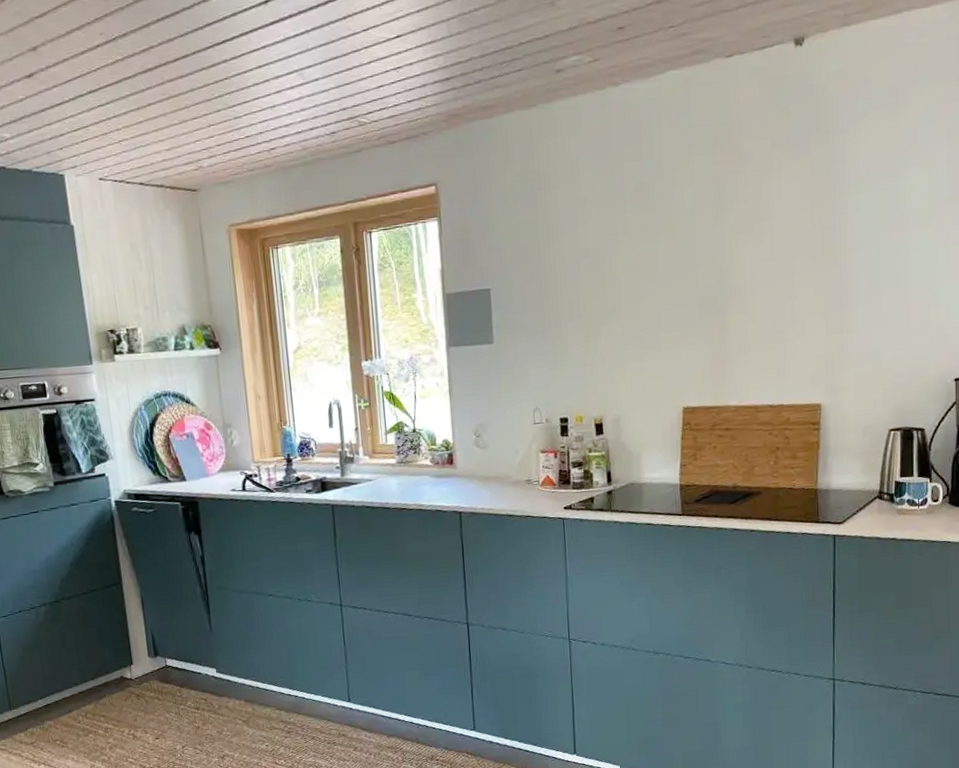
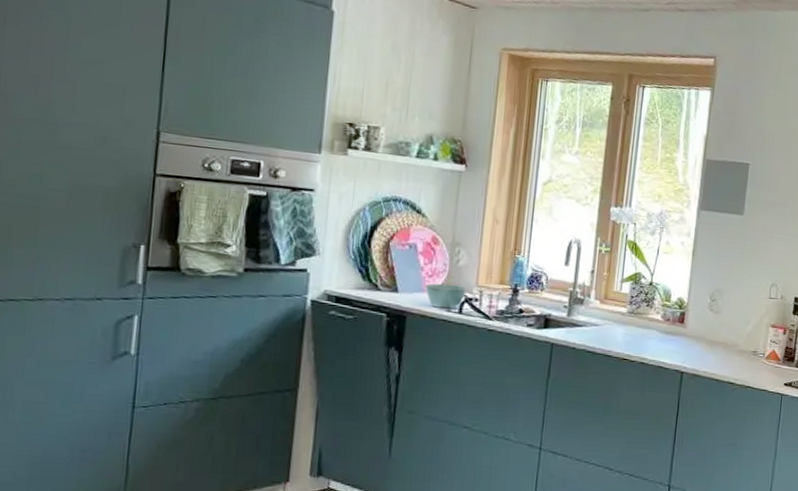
bowl: none [208,465,246,489] -> present [425,283,468,309]

